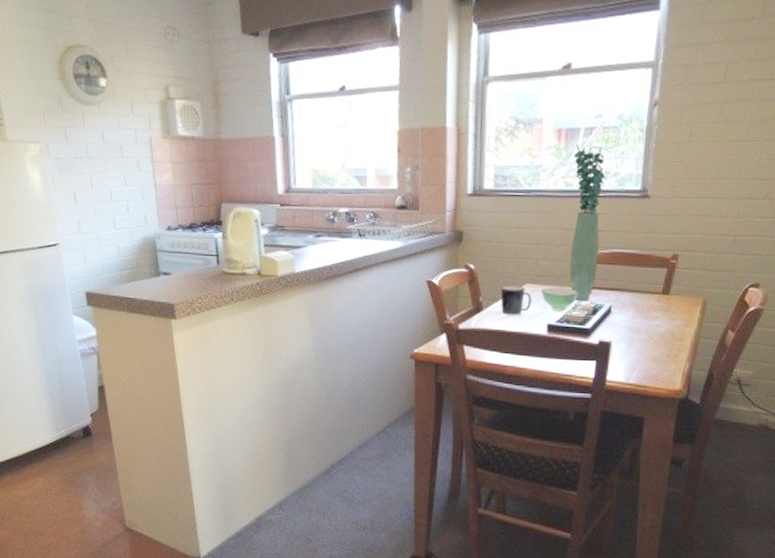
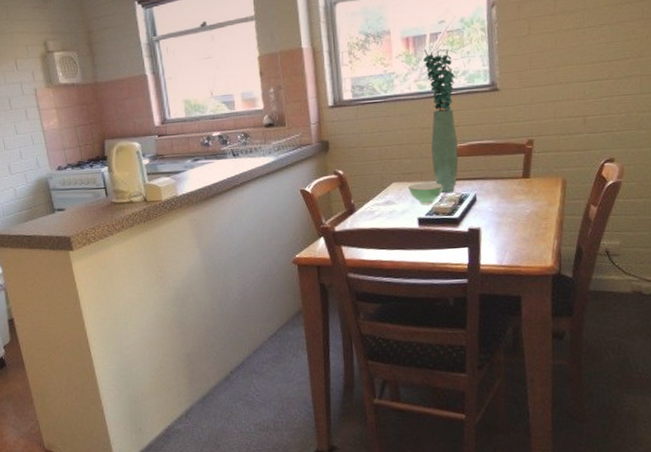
mug: present [500,285,532,317] -> none [370,185,400,215]

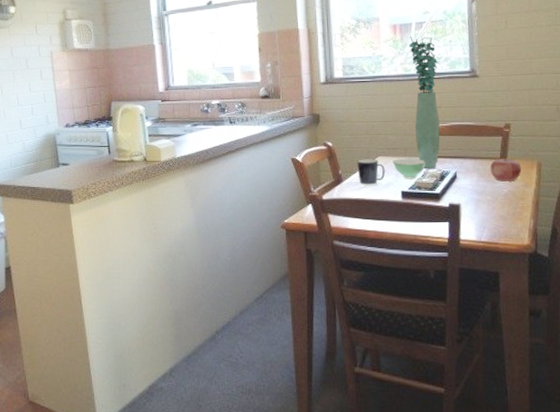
mug: none [370,185,400,215] -> present [357,159,385,186]
fruit: none [511,176,546,202] -> present [490,157,522,182]

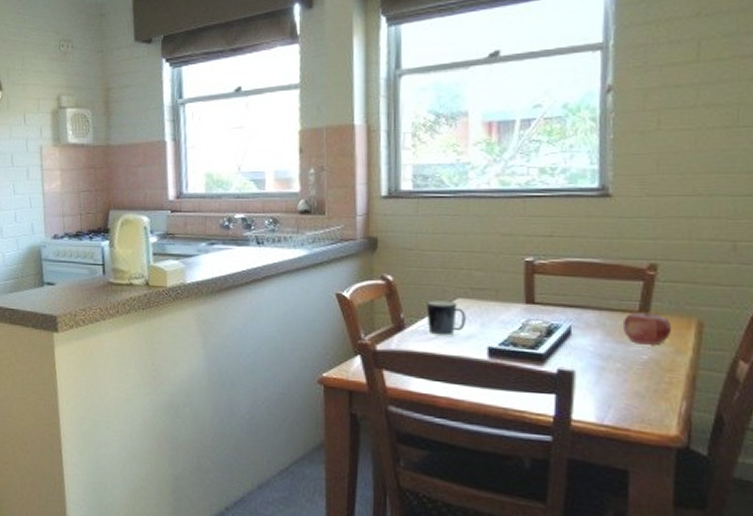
bowl: present [393,158,427,180] -> none [478,302,527,332]
vase: present [409,37,440,170] -> none [510,139,552,321]

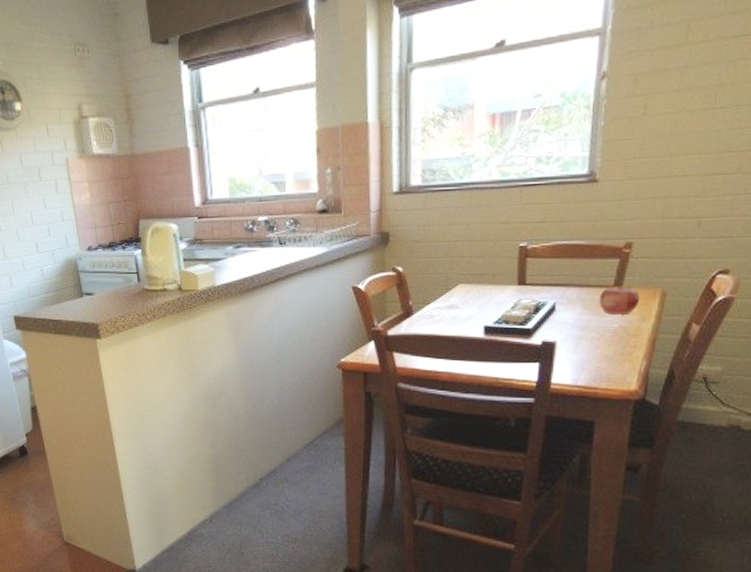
mug: present [426,300,466,338] -> none [432,287,466,320]

